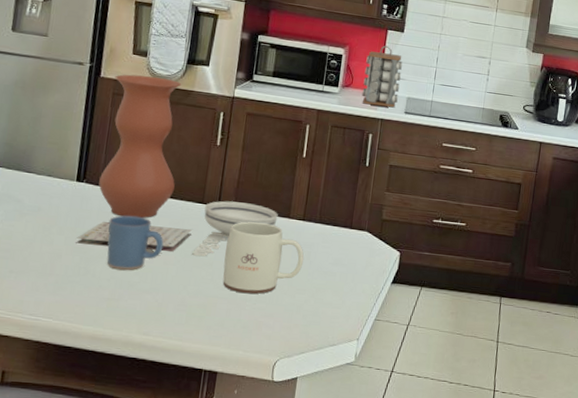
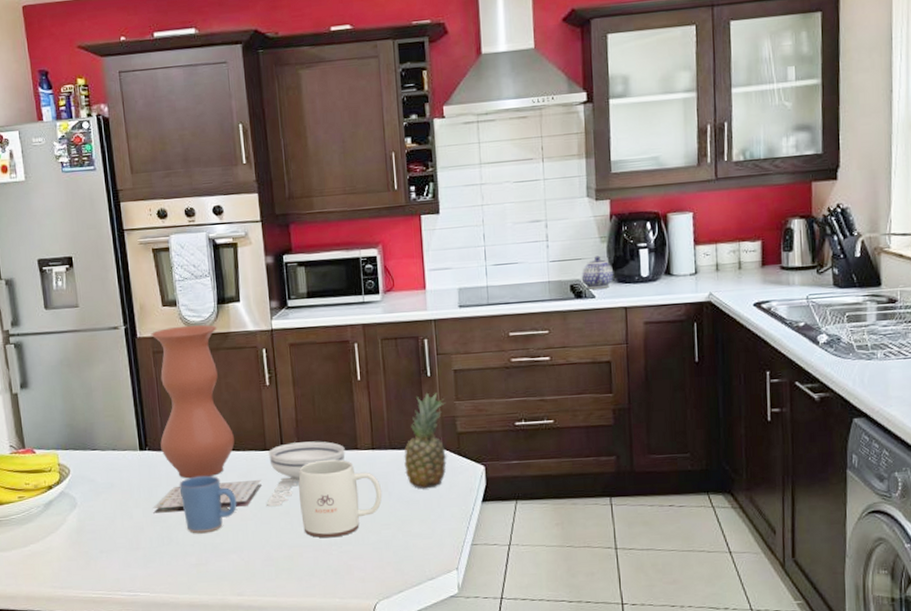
fruit: none [328,179,378,264] -> present [404,392,447,488]
spice rack: present [361,45,403,108] -> none [403,233,448,307]
teapot: none [509,96,537,124] -> present [581,255,614,290]

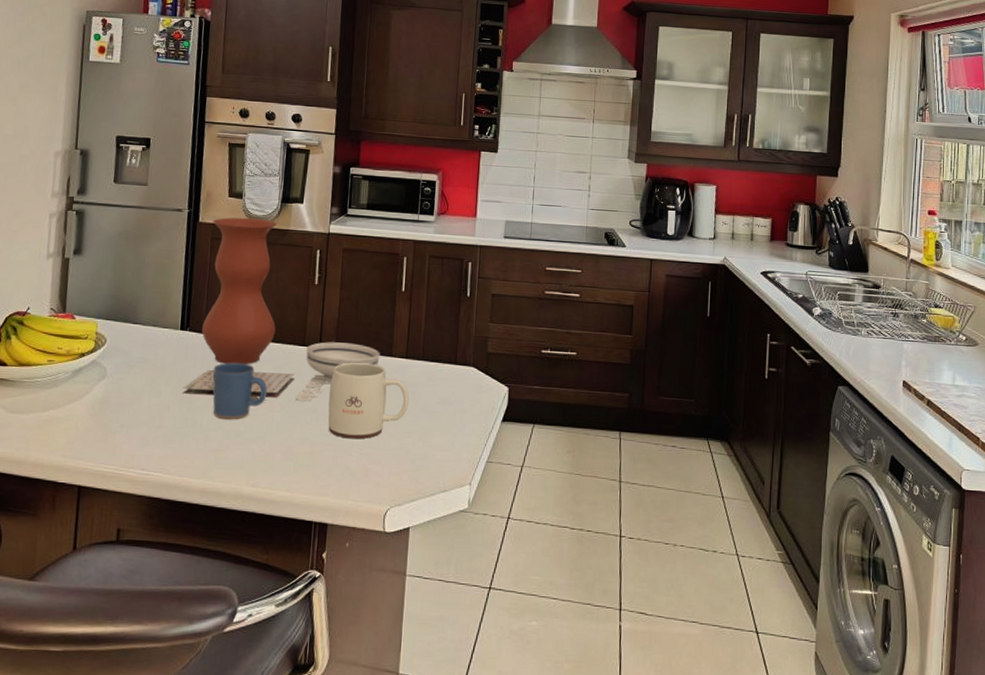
fruit: present [404,392,447,488] -> none [433,311,481,402]
teapot: present [581,255,614,290] -> none [615,210,645,240]

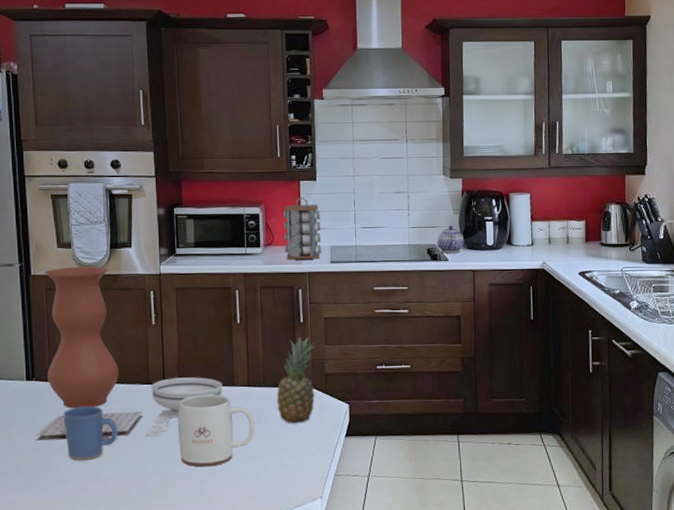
fruit: none [433,311,481,402] -> present [276,336,316,423]
spice rack: none [458,168,498,233] -> present [283,197,321,260]
teapot: none [615,210,645,240] -> present [436,225,465,253]

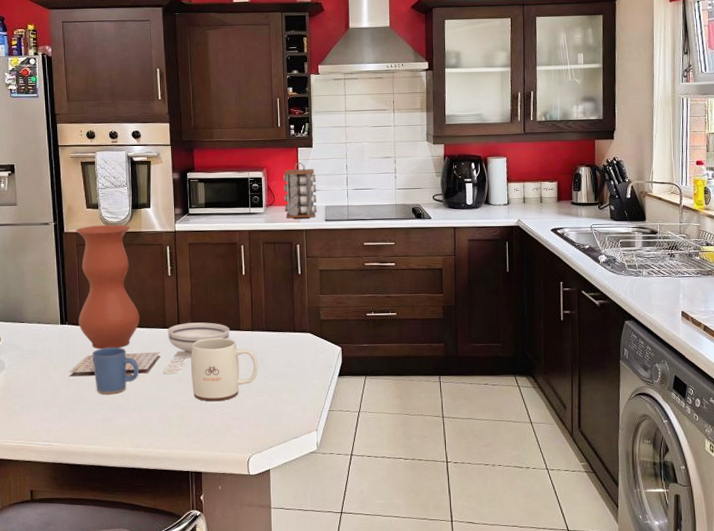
fruit: present [276,336,316,423] -> none [277,287,313,364]
teapot: present [436,225,465,253] -> none [421,186,446,212]

